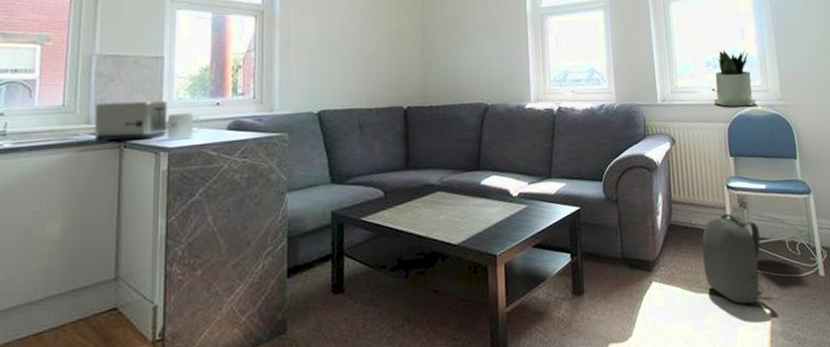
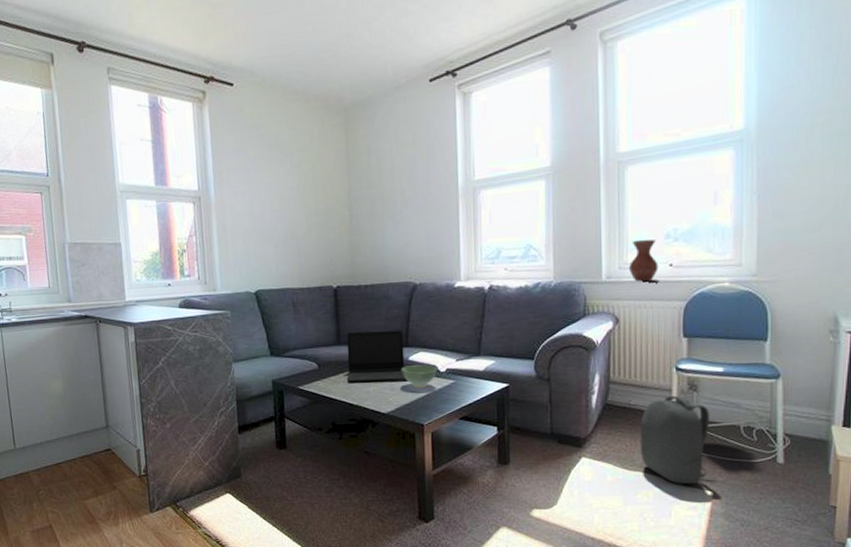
toaster: present [94,100,168,141] -> none [73,282,131,317]
mug: present [166,111,202,141] -> none [129,292,159,317]
laptop: none [416,152,479,211] -> present [346,330,407,383]
bowl: none [473,189,510,215] -> present [401,365,437,389]
vase: none [679,67,704,105] -> present [629,239,659,283]
planter: present [714,49,756,107] -> none [670,218,723,284]

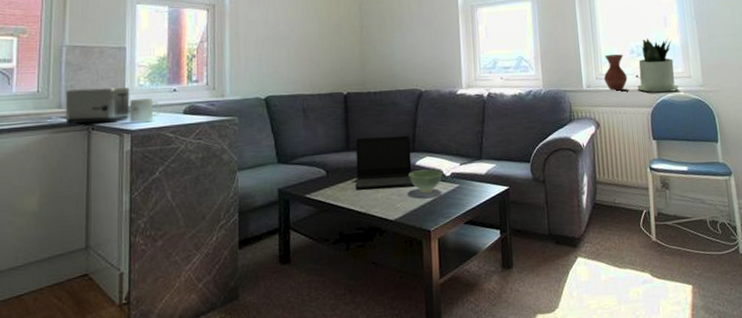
toaster: none [73,282,131,317] -> present [65,87,130,124]
mug: none [129,292,159,317] -> present [129,97,161,124]
backpack: present [640,395,716,484] -> none [625,193,693,279]
planter: none [670,218,723,284] -> present [637,37,678,93]

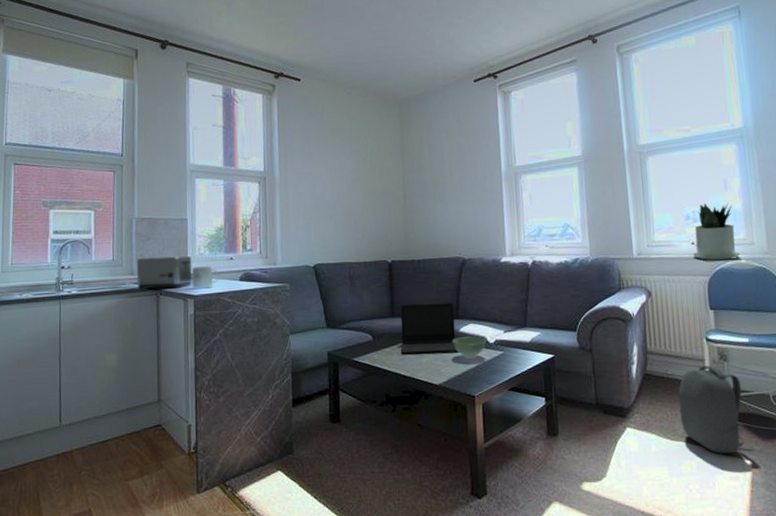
vase: present [604,54,628,91] -> none [656,220,682,259]
backpack: none [625,193,693,279] -> present [678,365,754,454]

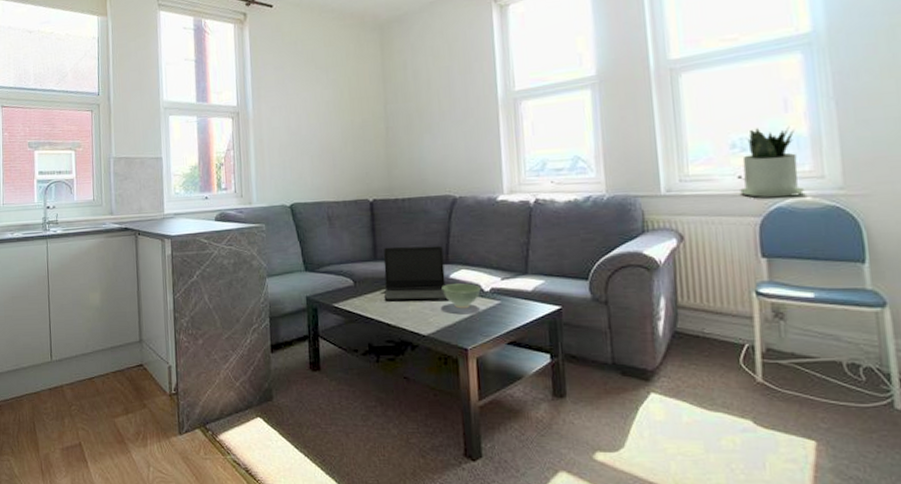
toaster: present [136,256,193,289] -> none [115,195,169,229]
mug: present [191,265,220,289] -> none [167,205,195,230]
backpack: present [678,365,754,454] -> none [718,324,819,430]

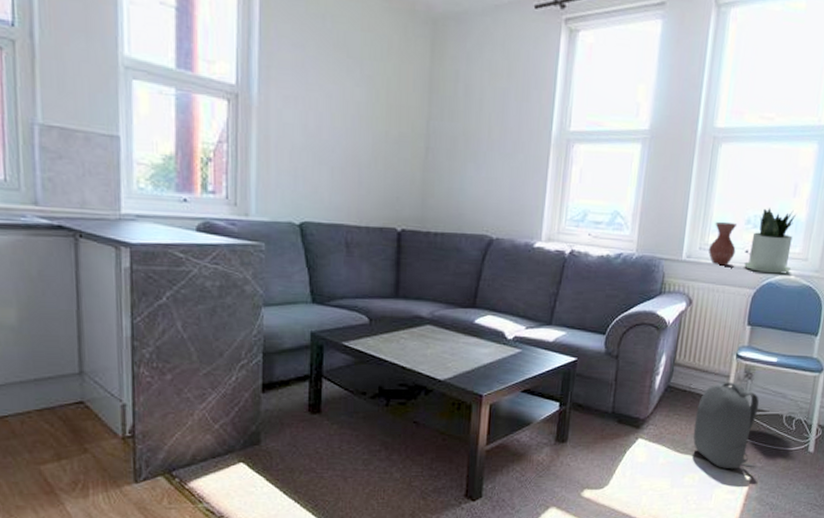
laptop: present [383,245,448,302] -> none [403,284,471,345]
bowl: present [442,283,481,309] -> none [465,329,504,356]
vase: none [691,150,726,196] -> present [708,222,737,266]
backpack: none [718,324,819,430] -> present [693,382,760,468]

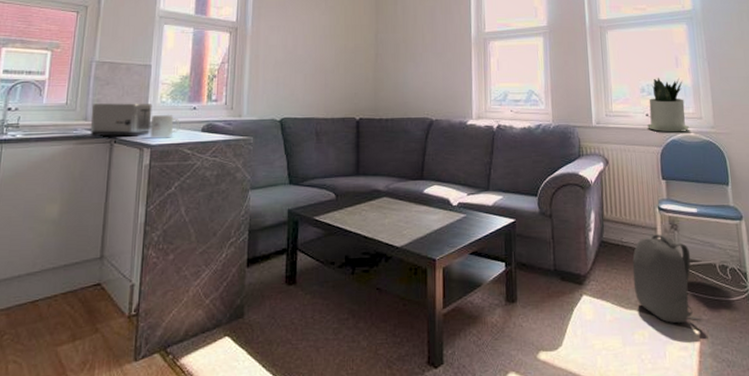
toaster: none [42,183,128,231] -> present [90,103,153,137]
mug: none [126,205,168,236] -> present [150,114,181,139]
vase: present [708,222,737,266] -> none [614,92,638,129]

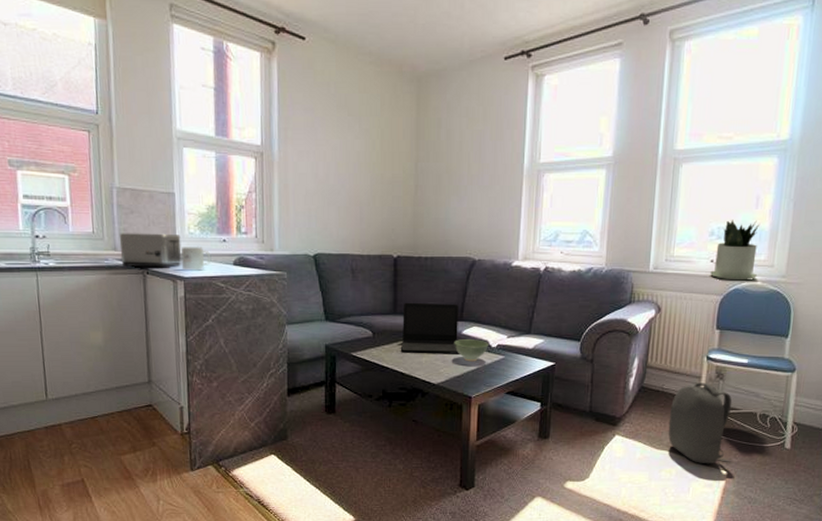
laptop: none [364,163,421,215] -> present [401,302,459,353]
bowl: none [416,198,450,222] -> present [454,339,489,362]

